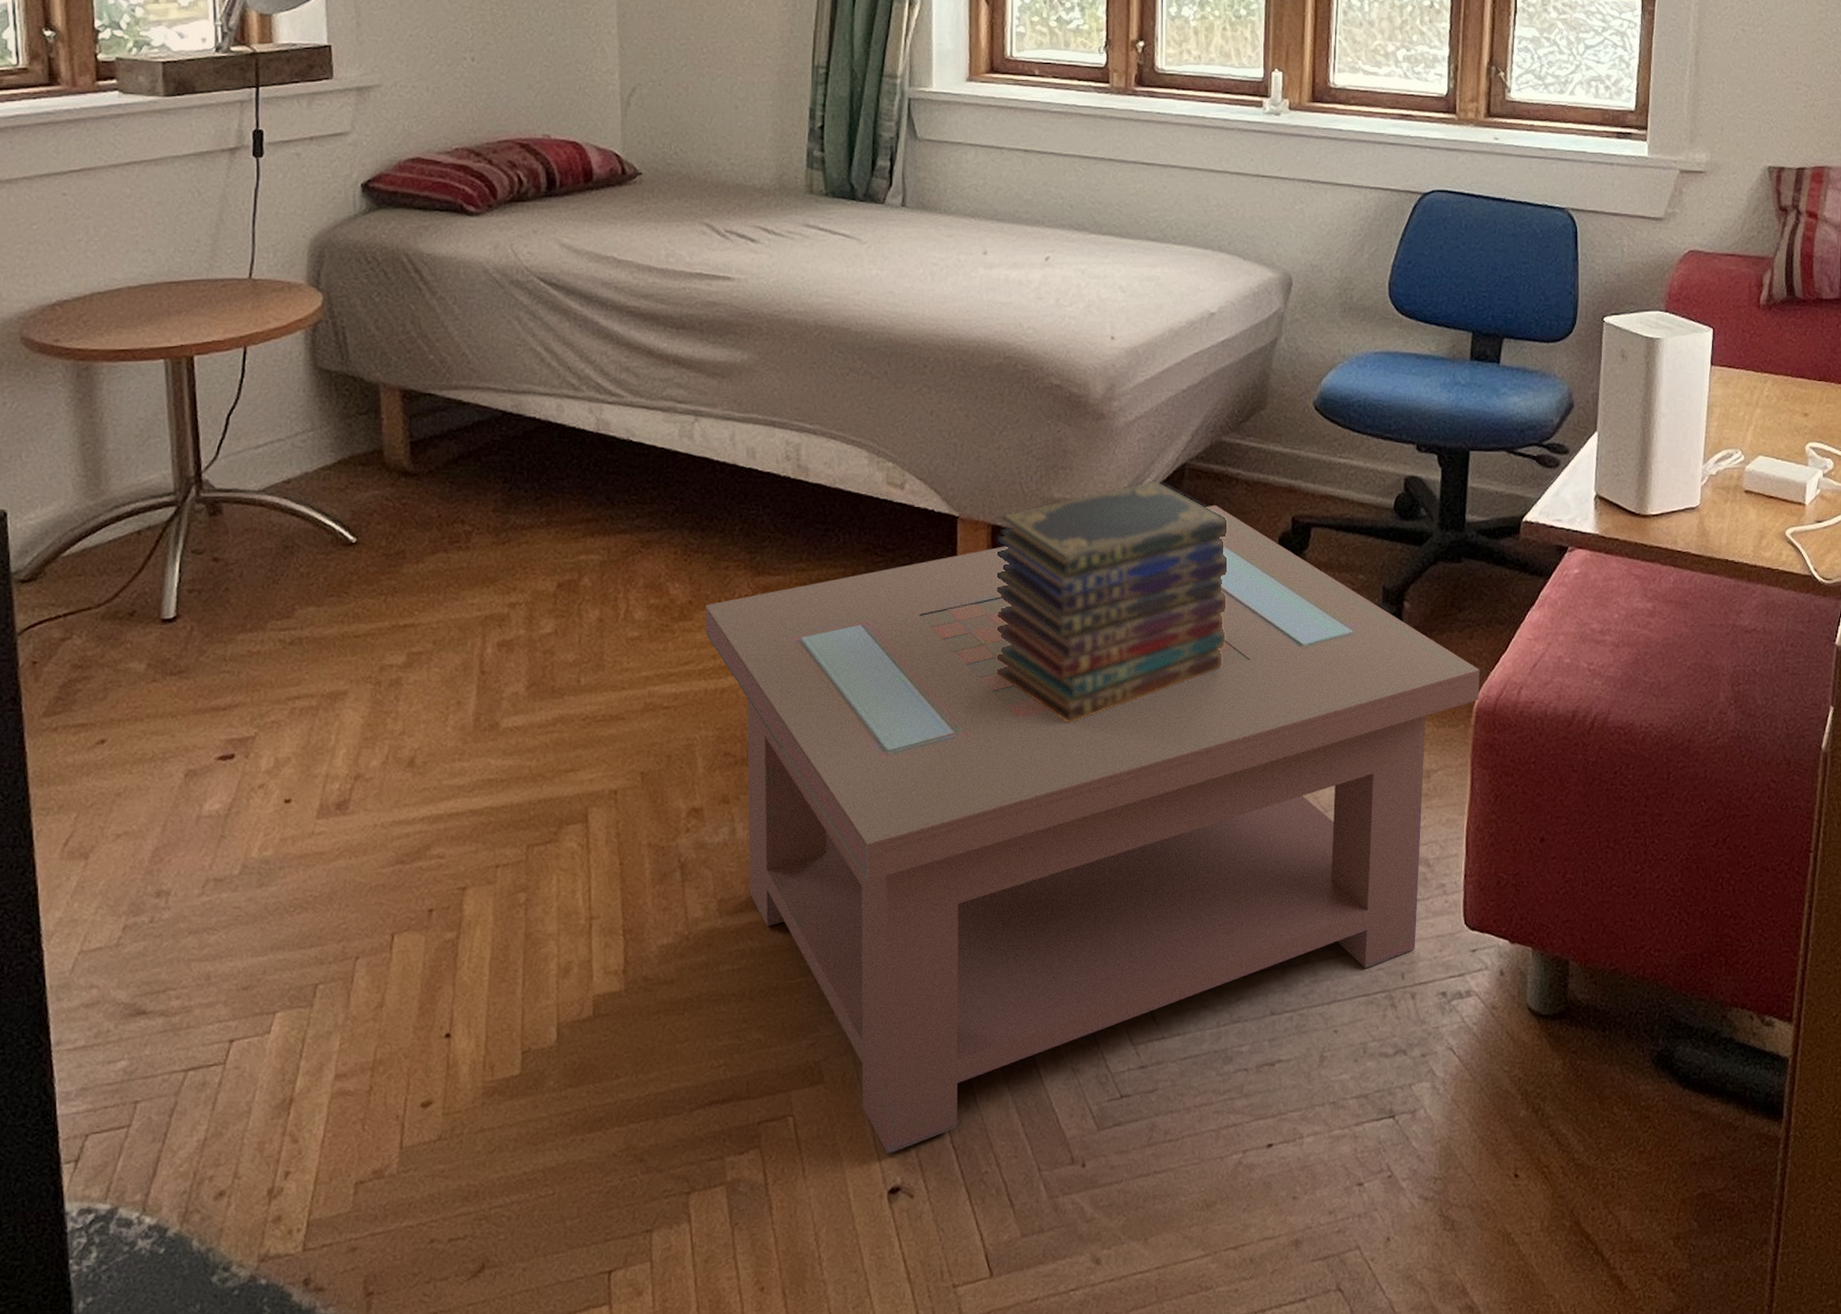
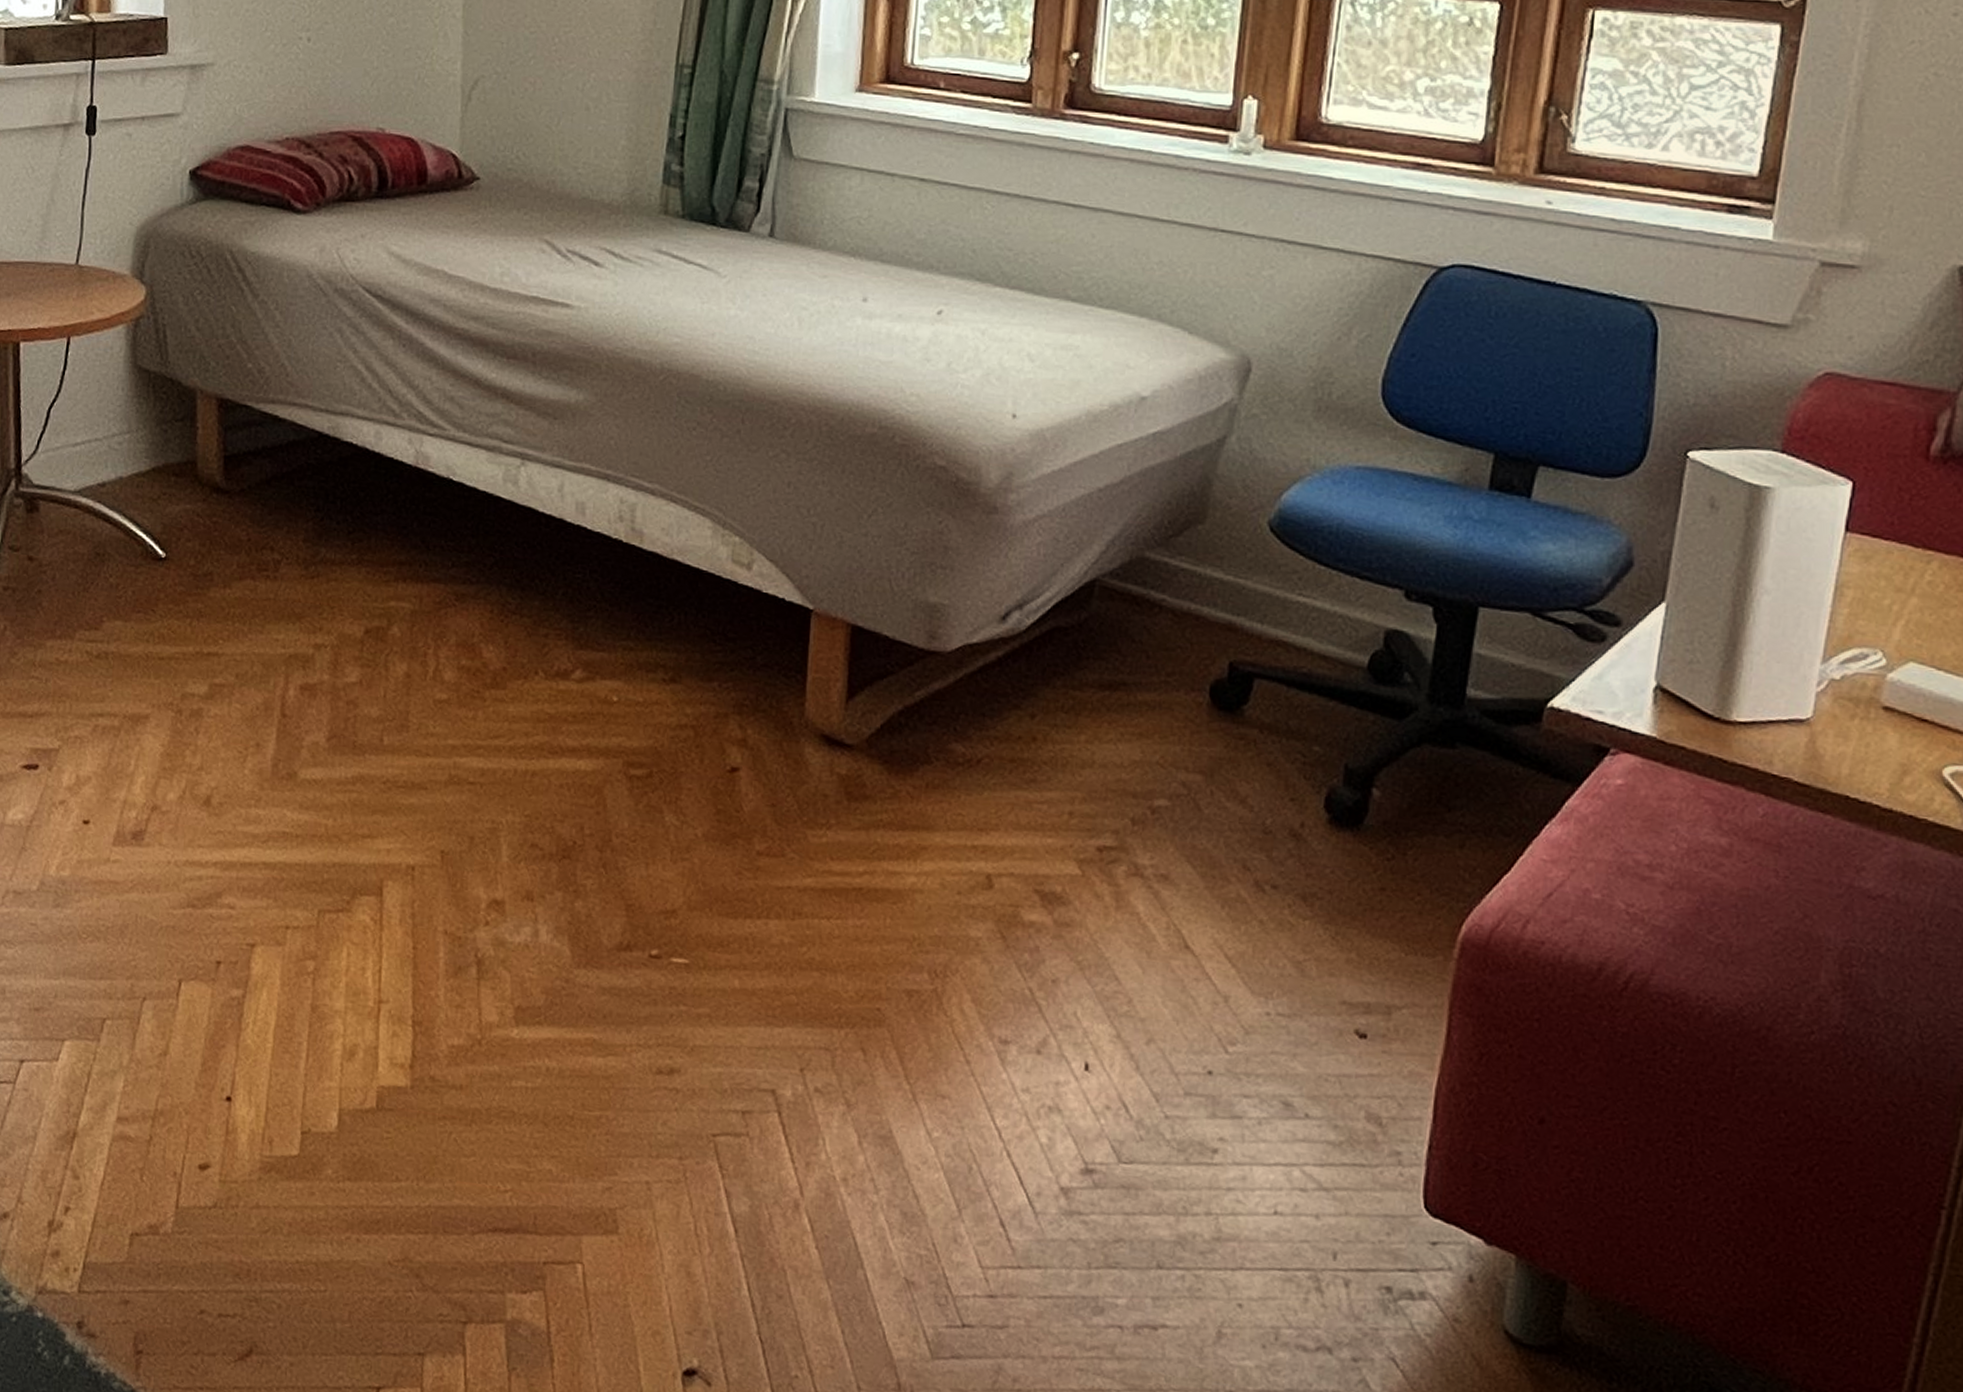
coffee table: present [705,504,1480,1154] -> none [519,634,1471,1331]
book stack: present [996,479,1228,723] -> none [846,594,1145,873]

